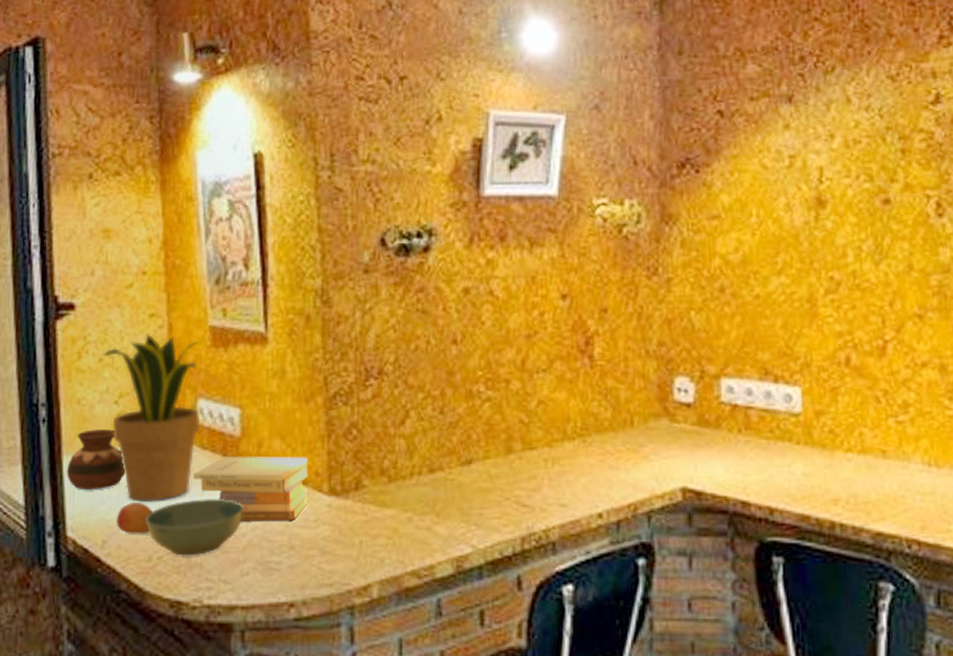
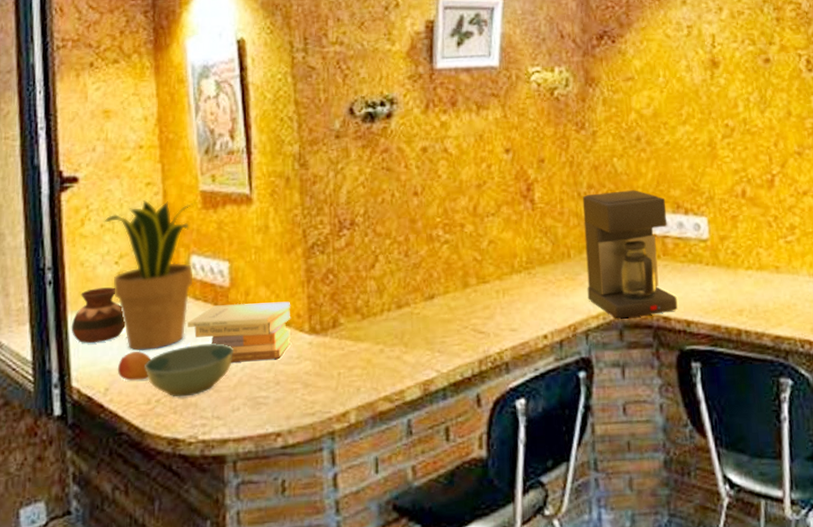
coffee maker: none [651,350,760,501] -> present [582,190,678,319]

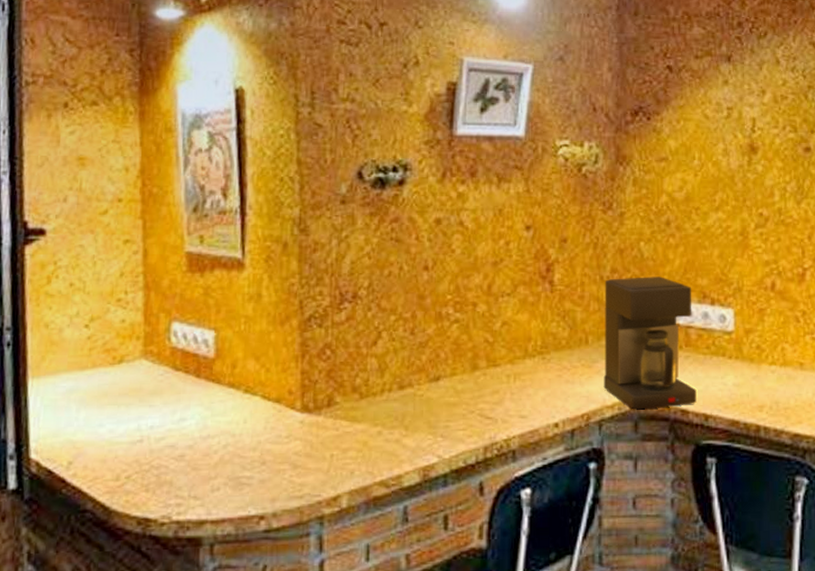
vase: present [71,287,126,343] -> none [31,352,95,412]
potted plant: present [103,200,193,350] -> none [72,259,177,422]
fruit: present [117,350,152,381] -> none [83,422,123,455]
bowl: present [145,343,234,397] -> none [114,417,217,474]
books: present [187,301,291,363] -> none [165,376,283,439]

